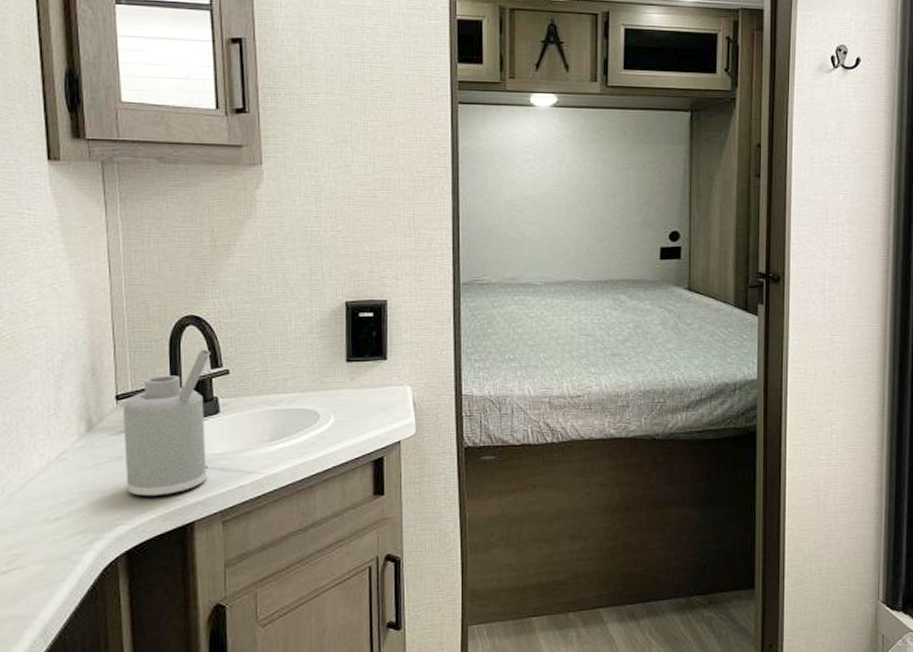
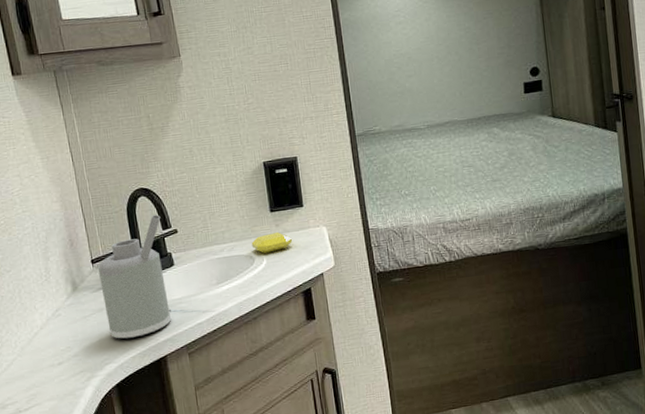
soap bar: none [318,386,368,410] -> present [251,231,292,253]

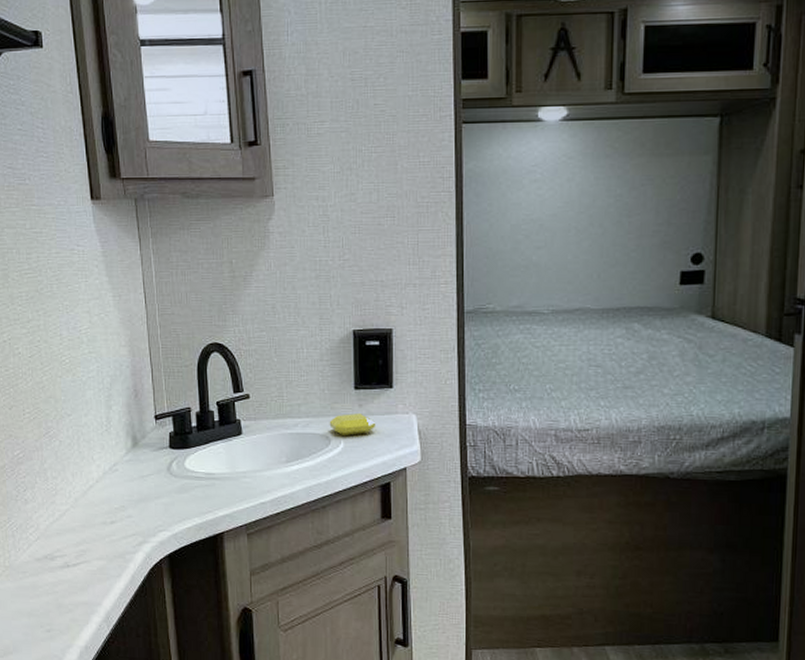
soap dispenser: present [97,214,171,340] -> none [160,375,233,508]

